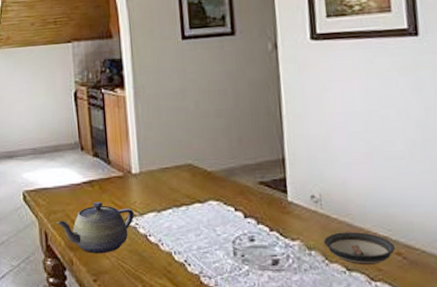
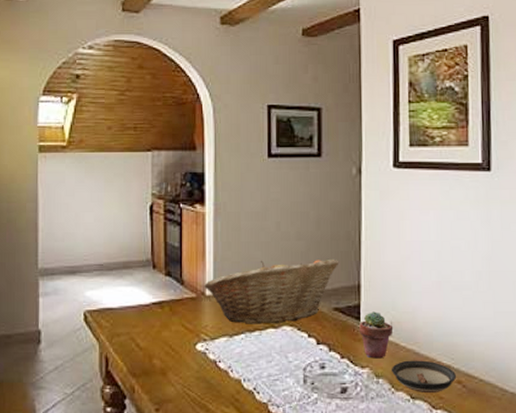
teapot: present [56,202,135,253] -> none [119,324,205,380]
fruit basket: none [130,134,261,200] -> present [204,258,339,324]
potted succulent: none [286,184,323,231] -> present [359,311,394,359]

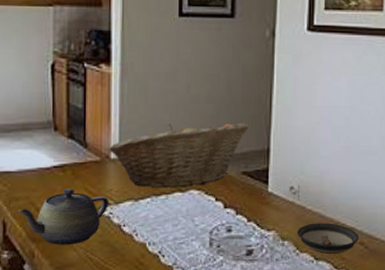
teapot: none [119,324,205,380] -> present [17,188,110,245]
potted succulent: present [359,311,394,359] -> none [267,175,301,222]

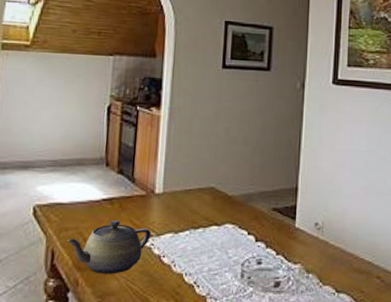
fruit basket: present [109,122,249,188] -> none [154,162,280,222]
saucer: present [296,223,360,255] -> none [320,257,377,288]

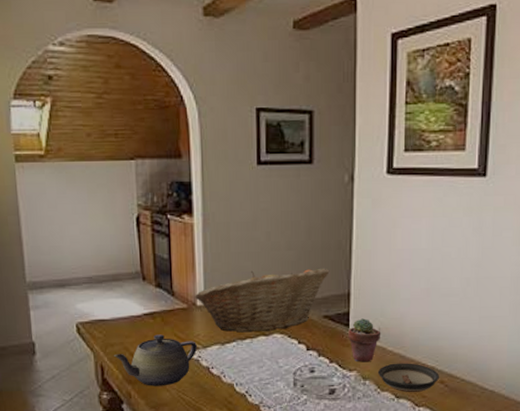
fruit basket: none [154,162,280,222] -> present [195,268,330,333]
potted succulent: none [294,212,325,256] -> present [348,318,381,362]
saucer: none [320,257,377,288] -> present [377,363,440,393]

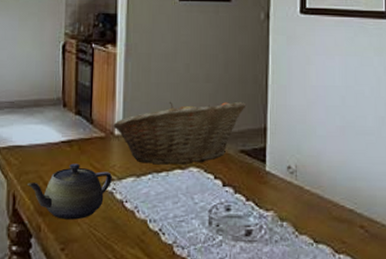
potted succulent: present [348,318,381,362] -> none [265,154,298,202]
saucer: present [377,363,440,393] -> none [295,204,360,238]

